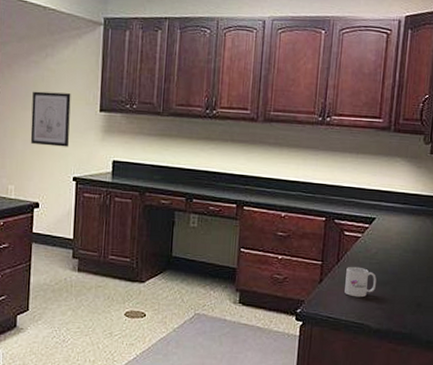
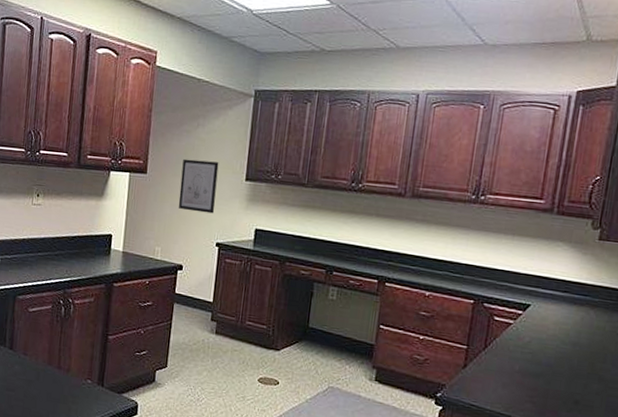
mug: present [344,266,376,298] -> none [491,354,528,388]

